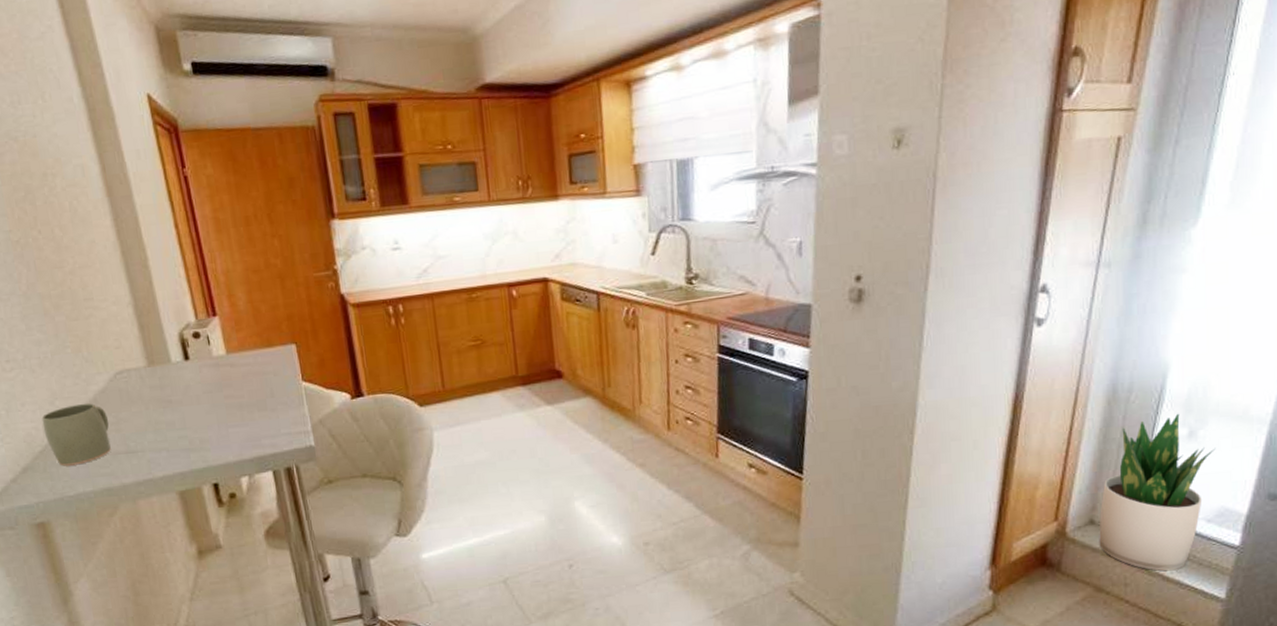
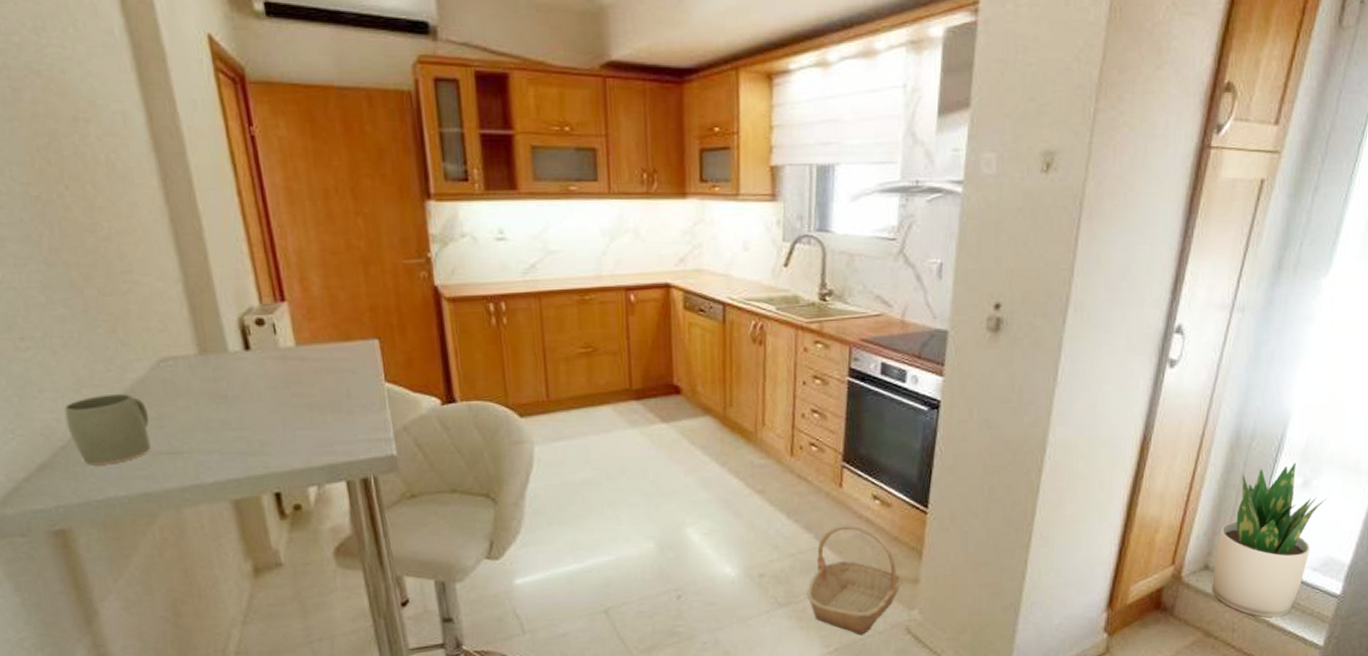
basket: none [690,492,783,598] -> present [807,524,903,635]

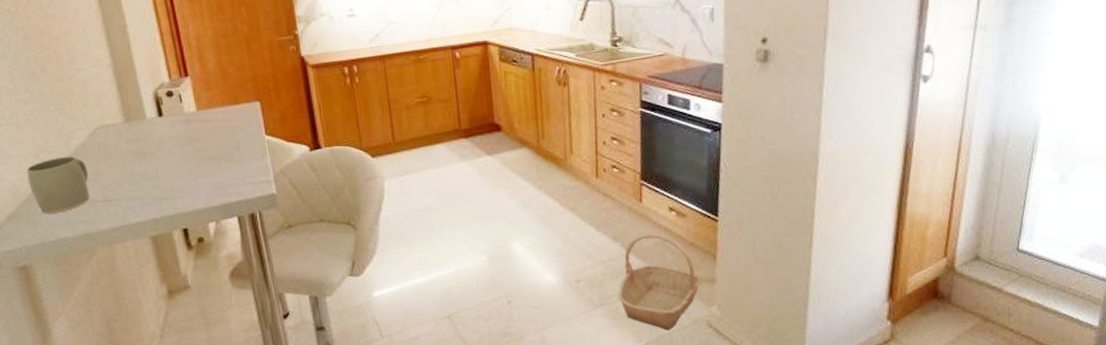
planter: present [1212,462,1327,618] -> none [984,159,1085,302]

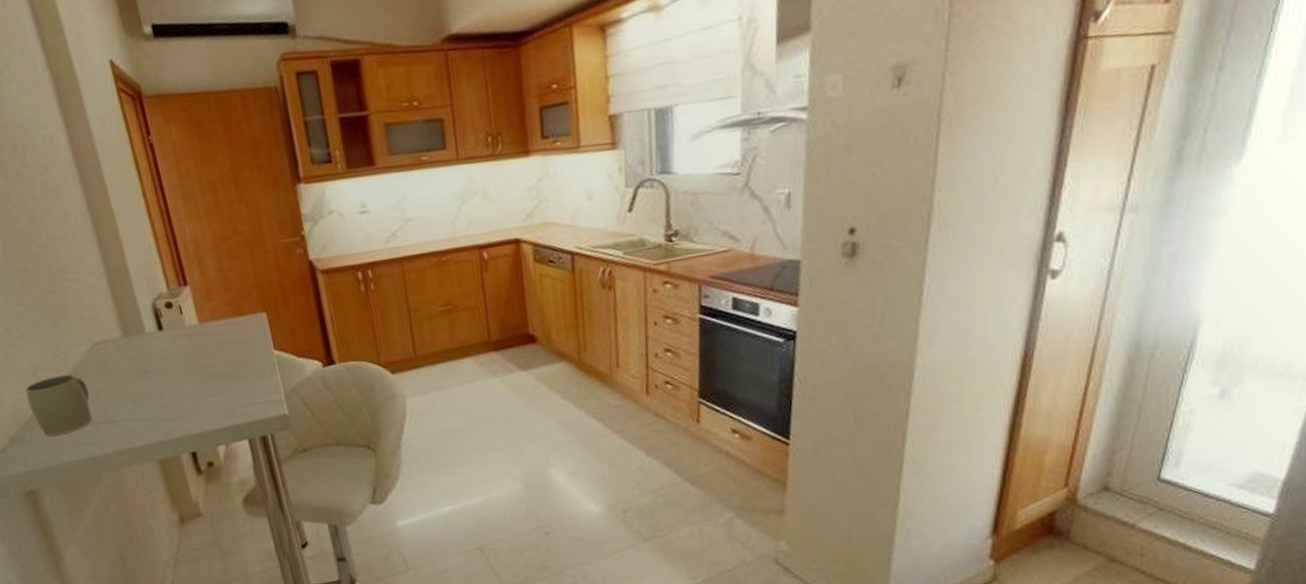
basket: present [618,233,702,330] -> none [671,459,768,567]

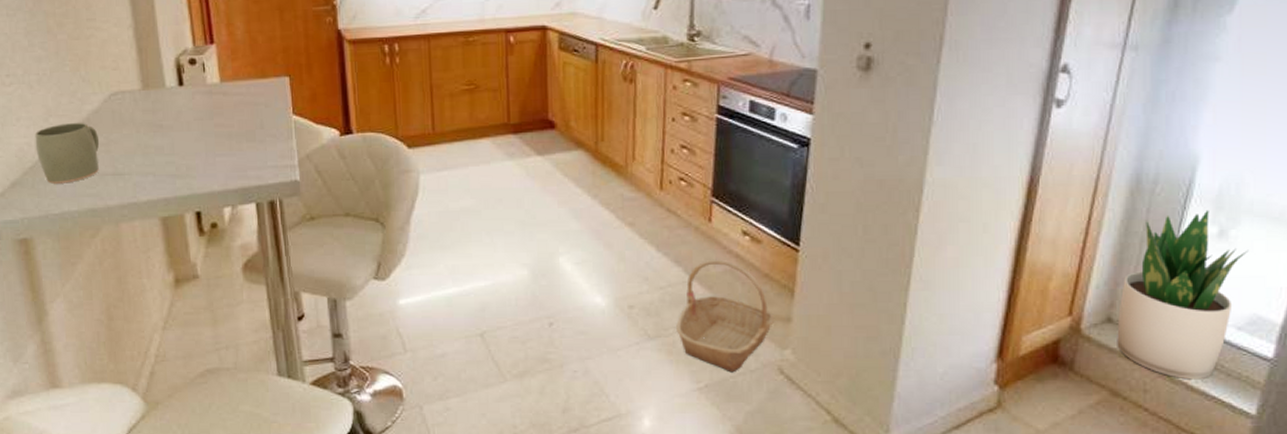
basket: none [671,459,768,567] -> present [676,259,775,373]
planter: none [1114,371,1252,541] -> present [1117,210,1249,380]

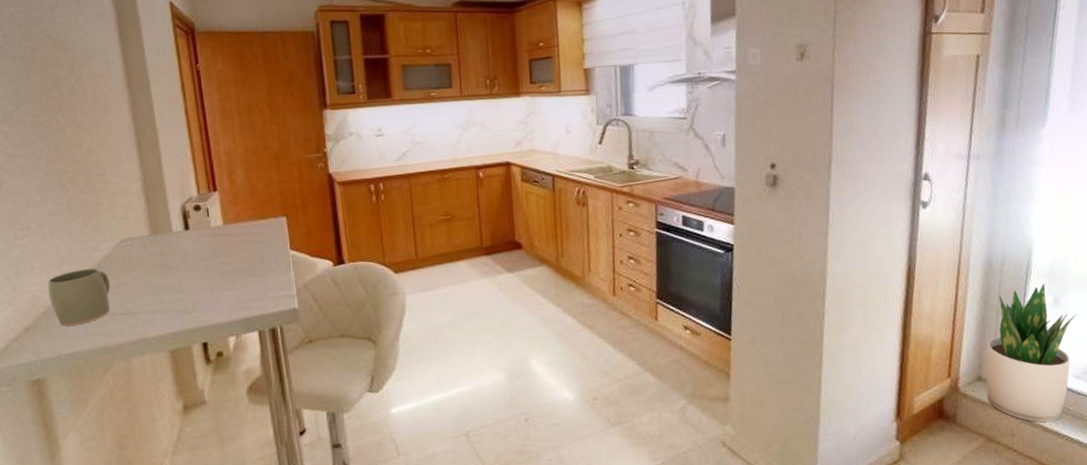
basket: present [676,259,775,373] -> none [634,352,716,449]

